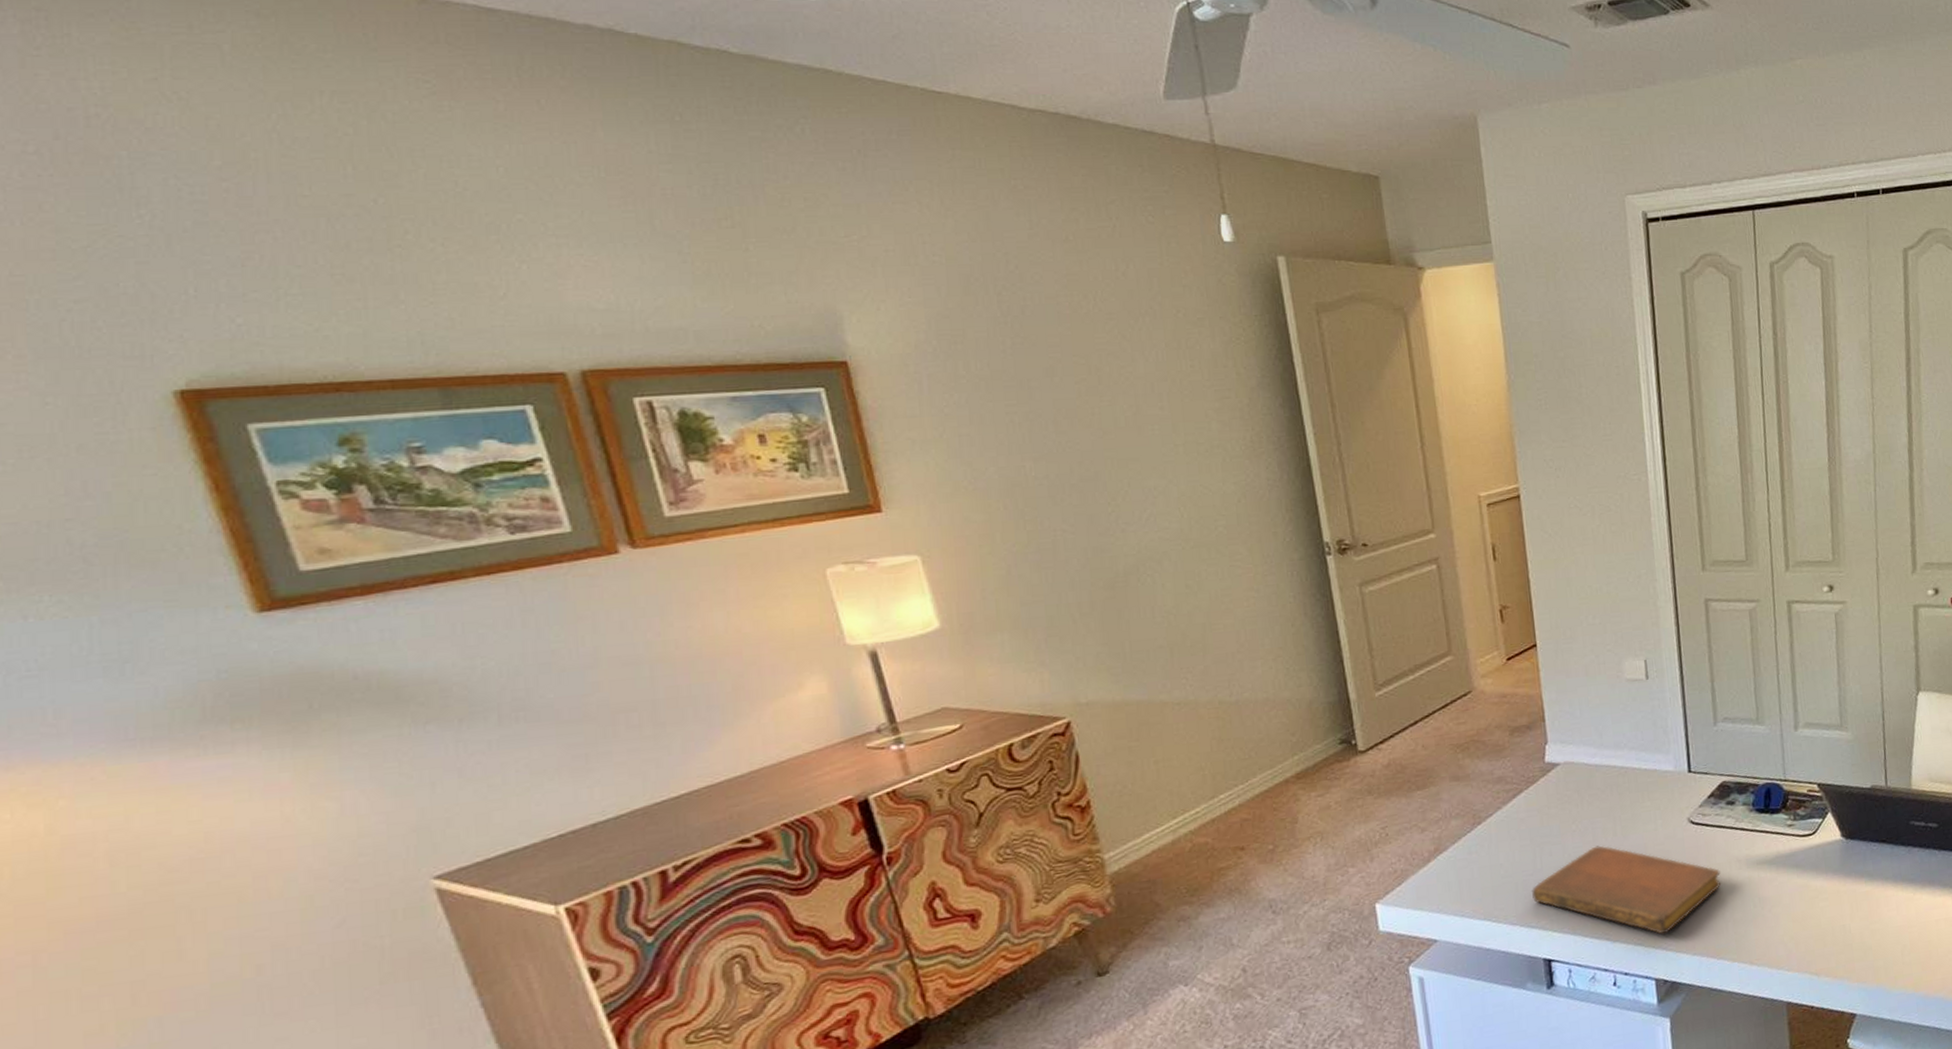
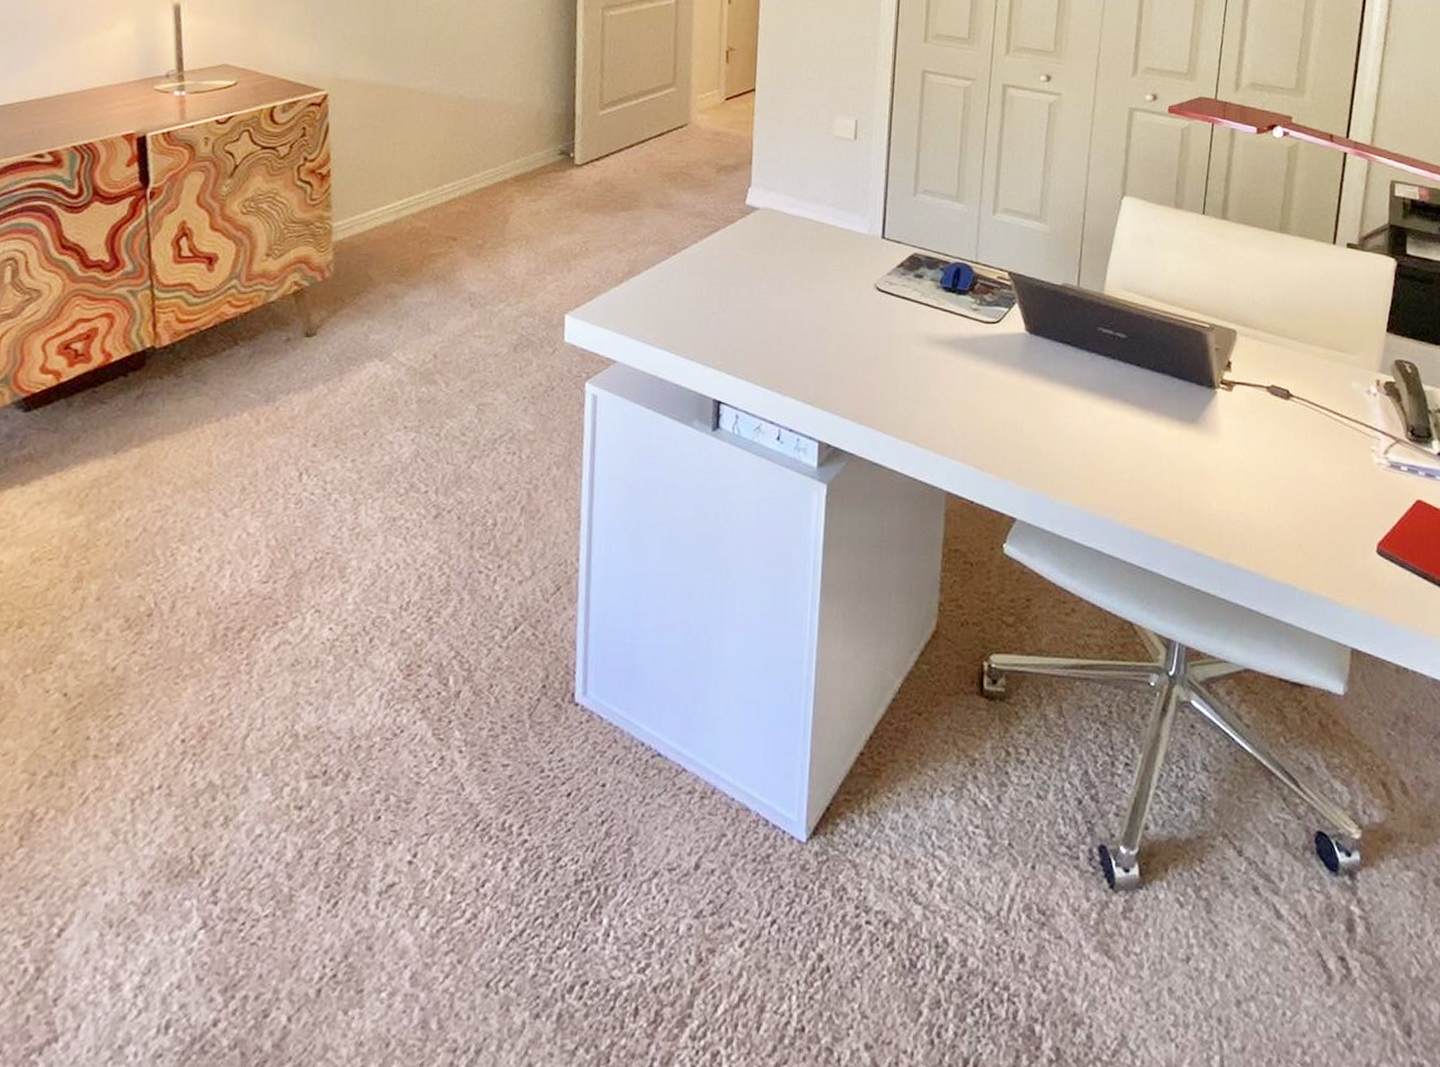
notebook: present [1532,845,1721,935] -> none [713,296,899,397]

